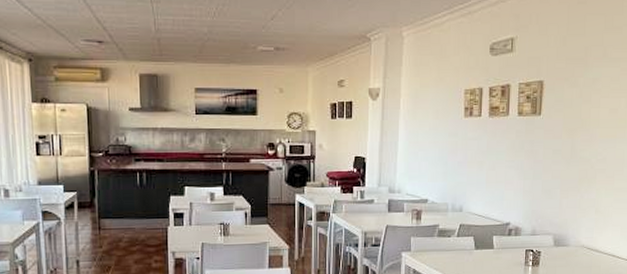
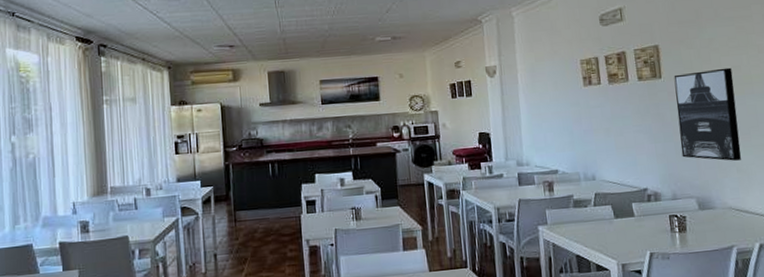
wall art: none [547,110,609,202] -> present [674,67,741,161]

